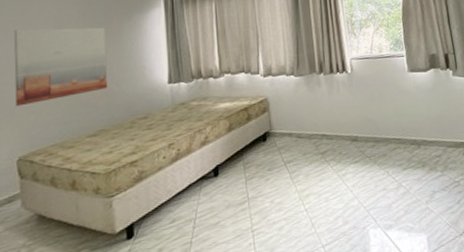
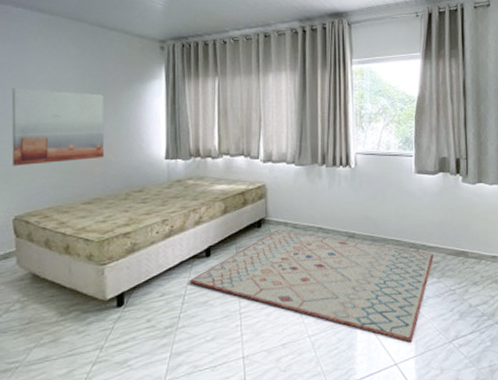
rug: none [199,141,435,240] -> present [189,229,434,343]

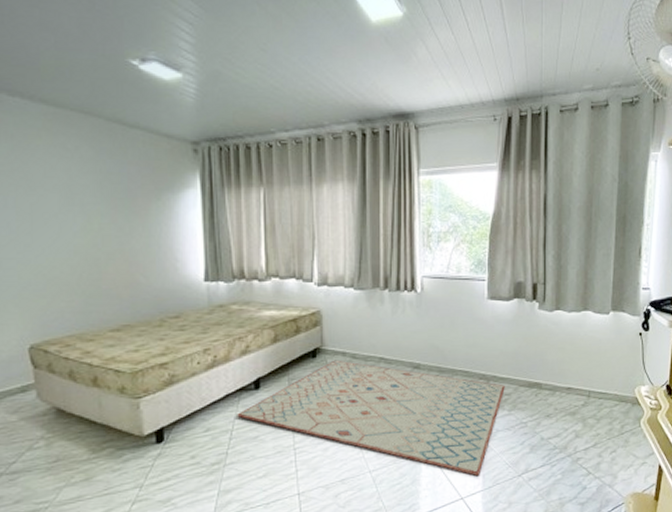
wall art: present [11,88,105,166] -> none [15,196,133,288]

